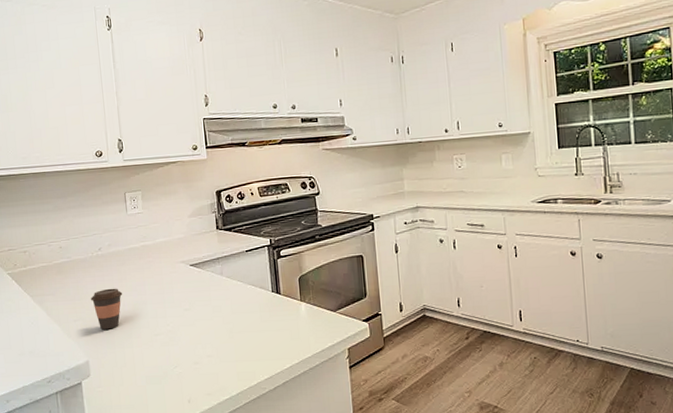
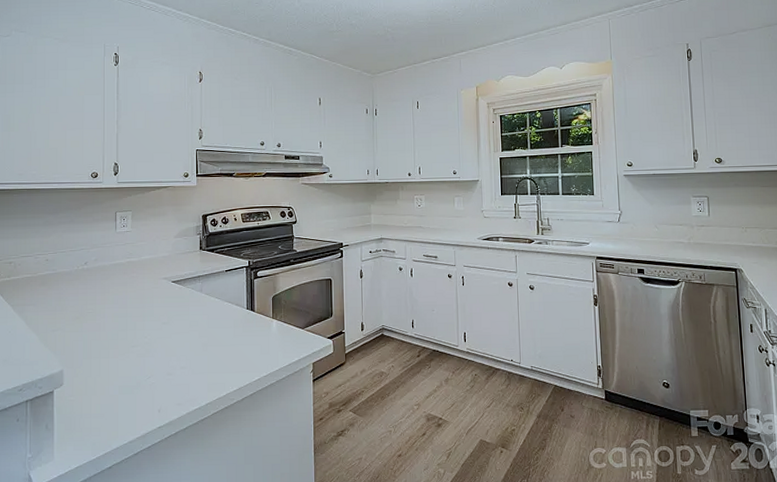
coffee cup: present [91,288,123,330] -> none [72,300,104,340]

